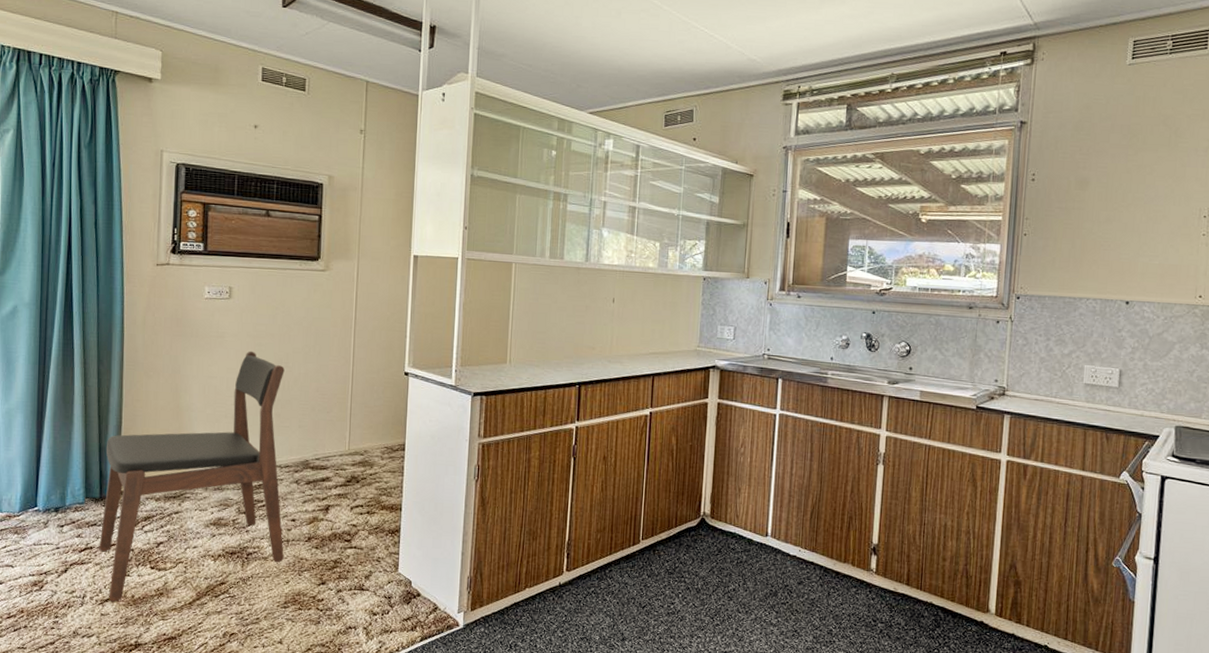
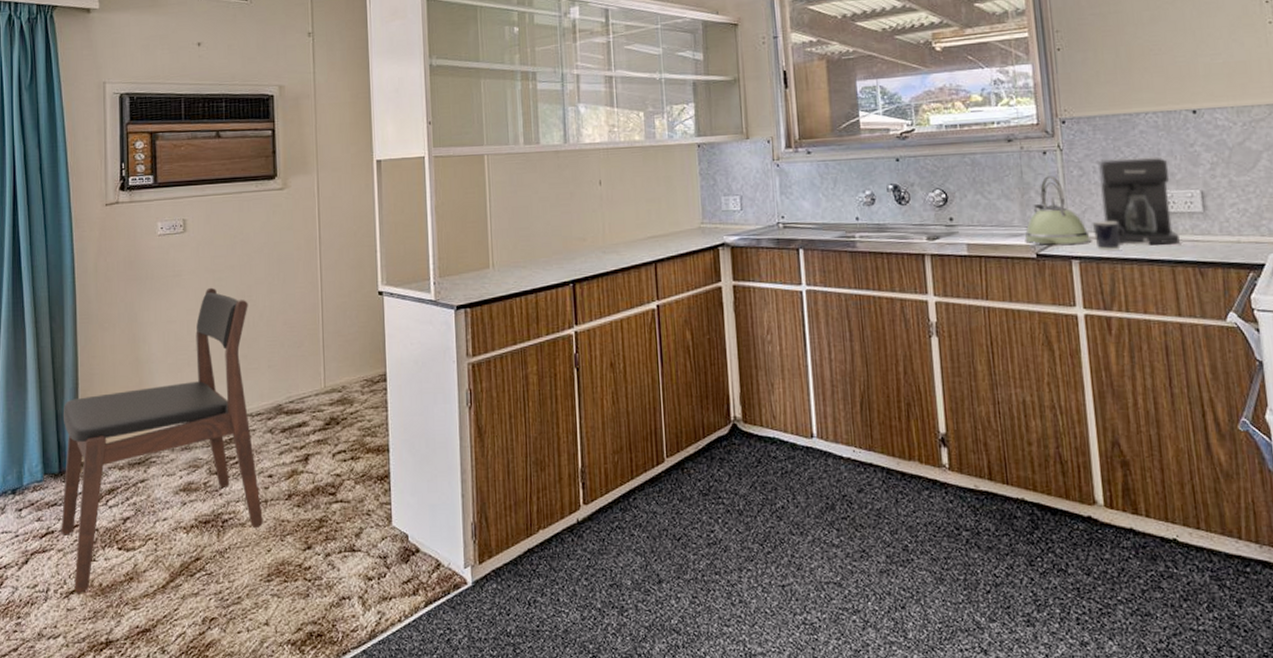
kettle: none [969,342,1024,403] -> present [1024,175,1092,246]
mug: none [1026,384,1053,412] -> present [1092,220,1127,252]
coffee maker: none [1037,334,1098,411] -> present [1097,157,1180,245]

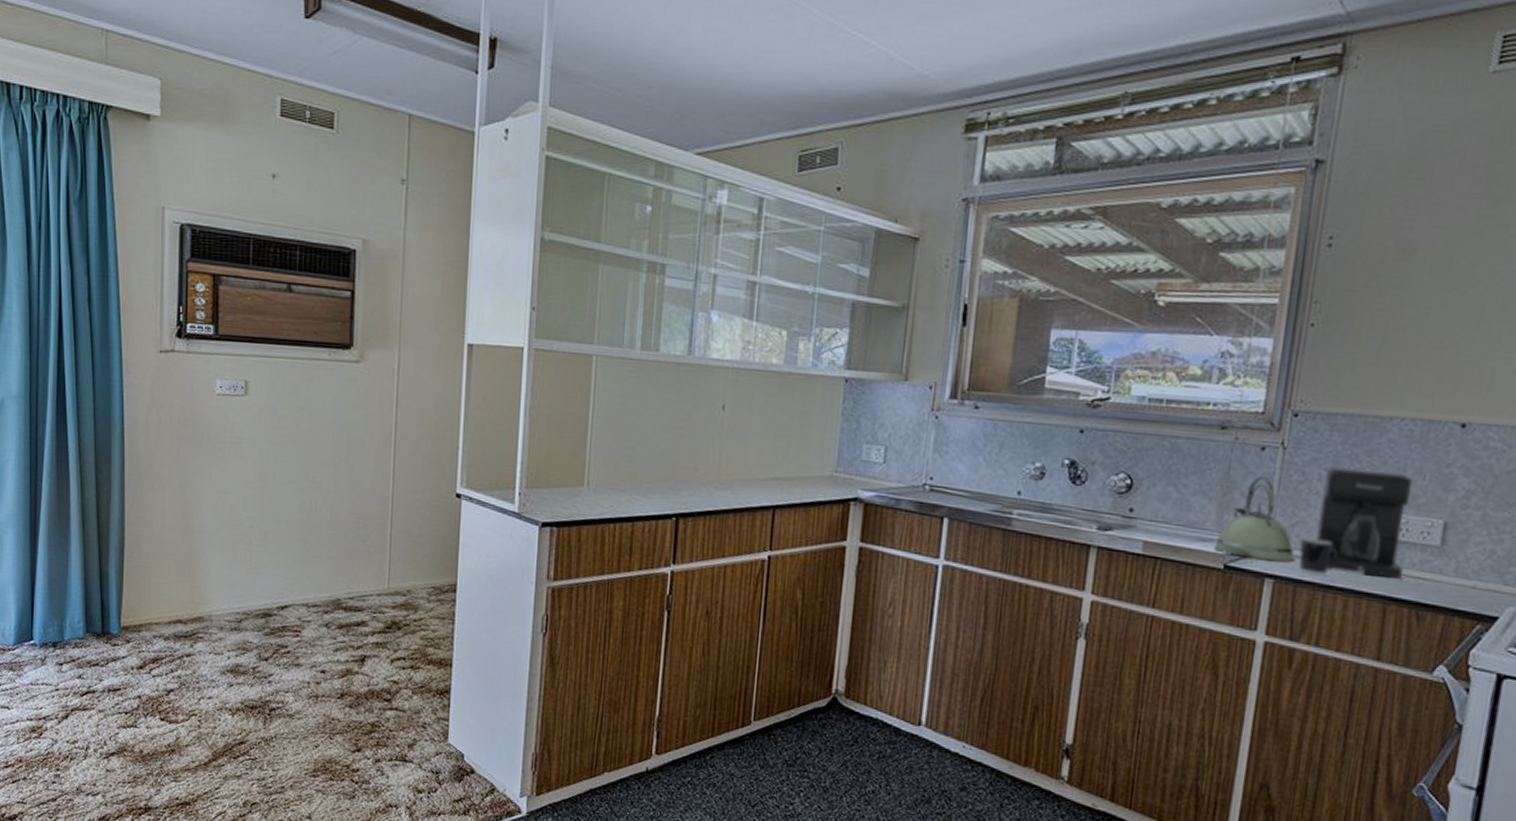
dining chair: present [61,287,263,593] -> none [102,461,312,756]

